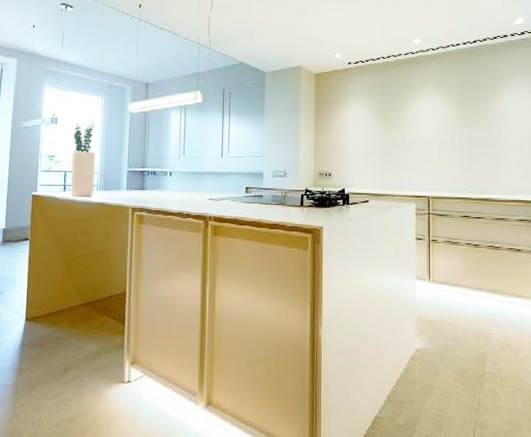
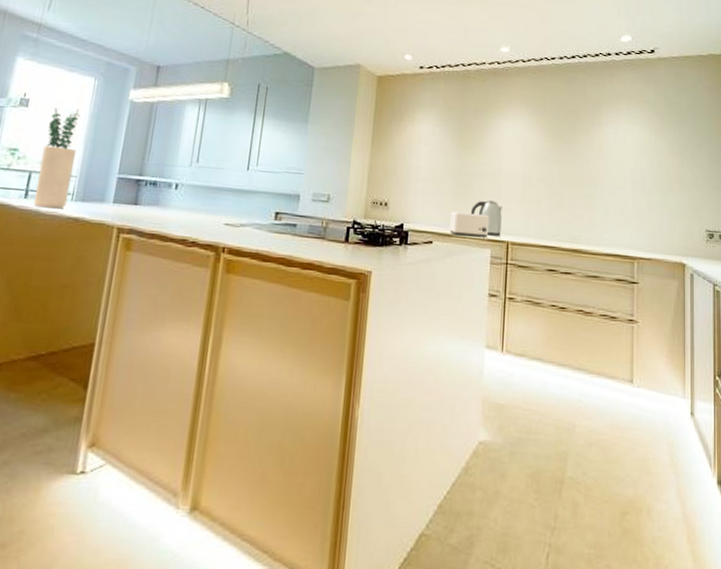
toaster: none [382,176,413,195] -> present [450,211,490,238]
kettle: none [398,165,423,194] -> present [471,200,502,237]

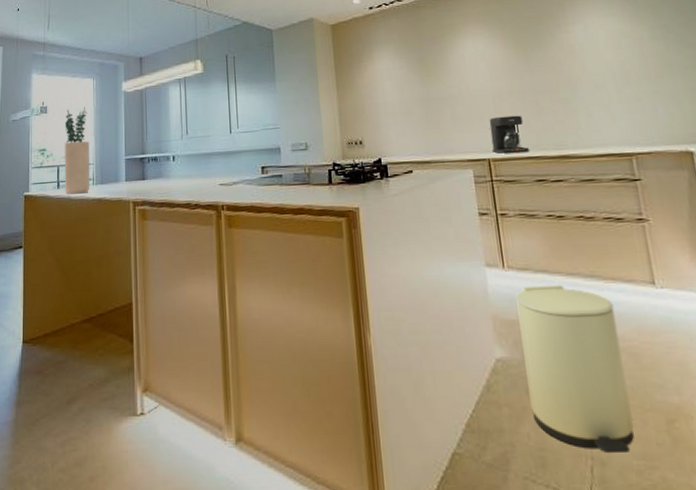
toaster: present [450,211,490,238] -> none [426,136,468,161]
kettle: present [471,200,502,237] -> none [445,122,481,157]
pedal bin: none [503,371,594,541] -> present [516,284,634,452]
coffee maker: none [513,201,546,241] -> present [490,115,529,154]

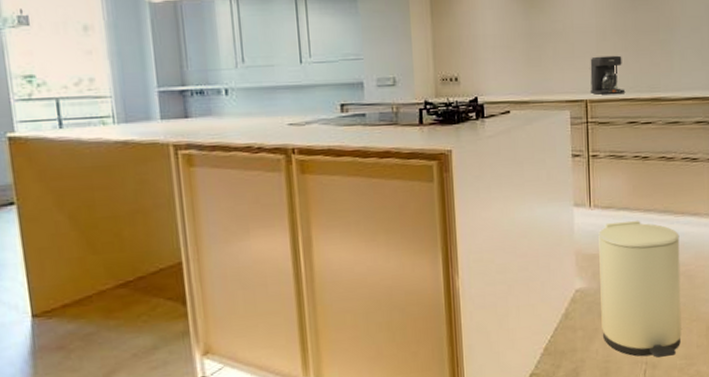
vase: present [64,106,90,195] -> none [60,19,109,136]

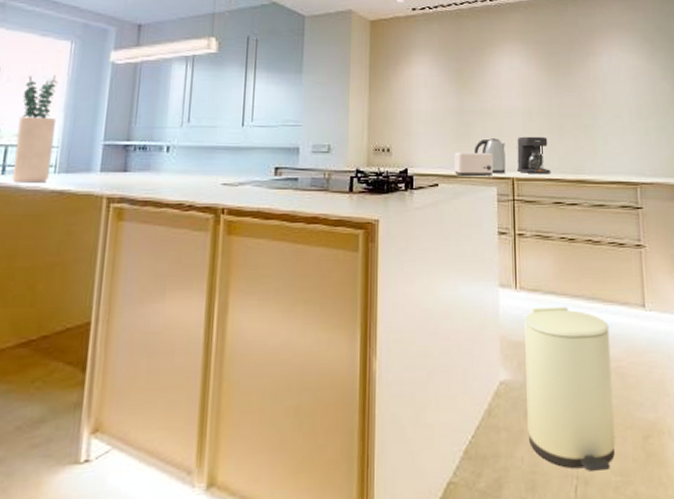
vase: none [60,19,109,136] -> present [11,74,58,183]
toaster: none [525,75,566,101] -> present [455,152,494,176]
kettle: none [546,60,579,98] -> present [475,138,506,174]

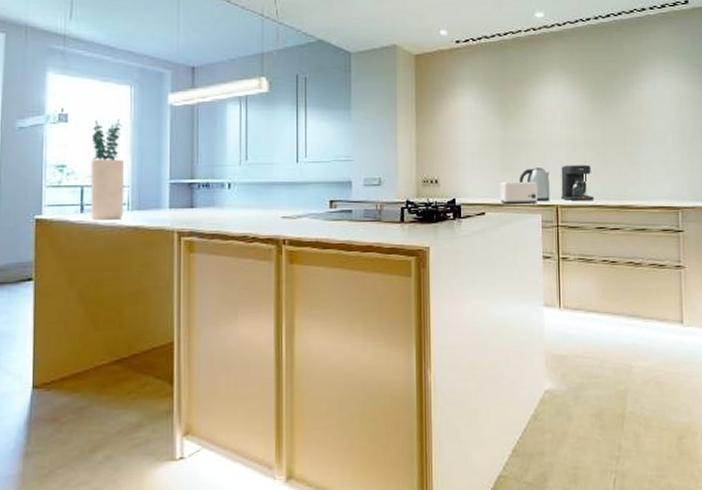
pedal bin: present [524,306,616,471] -> none [568,323,652,467]

